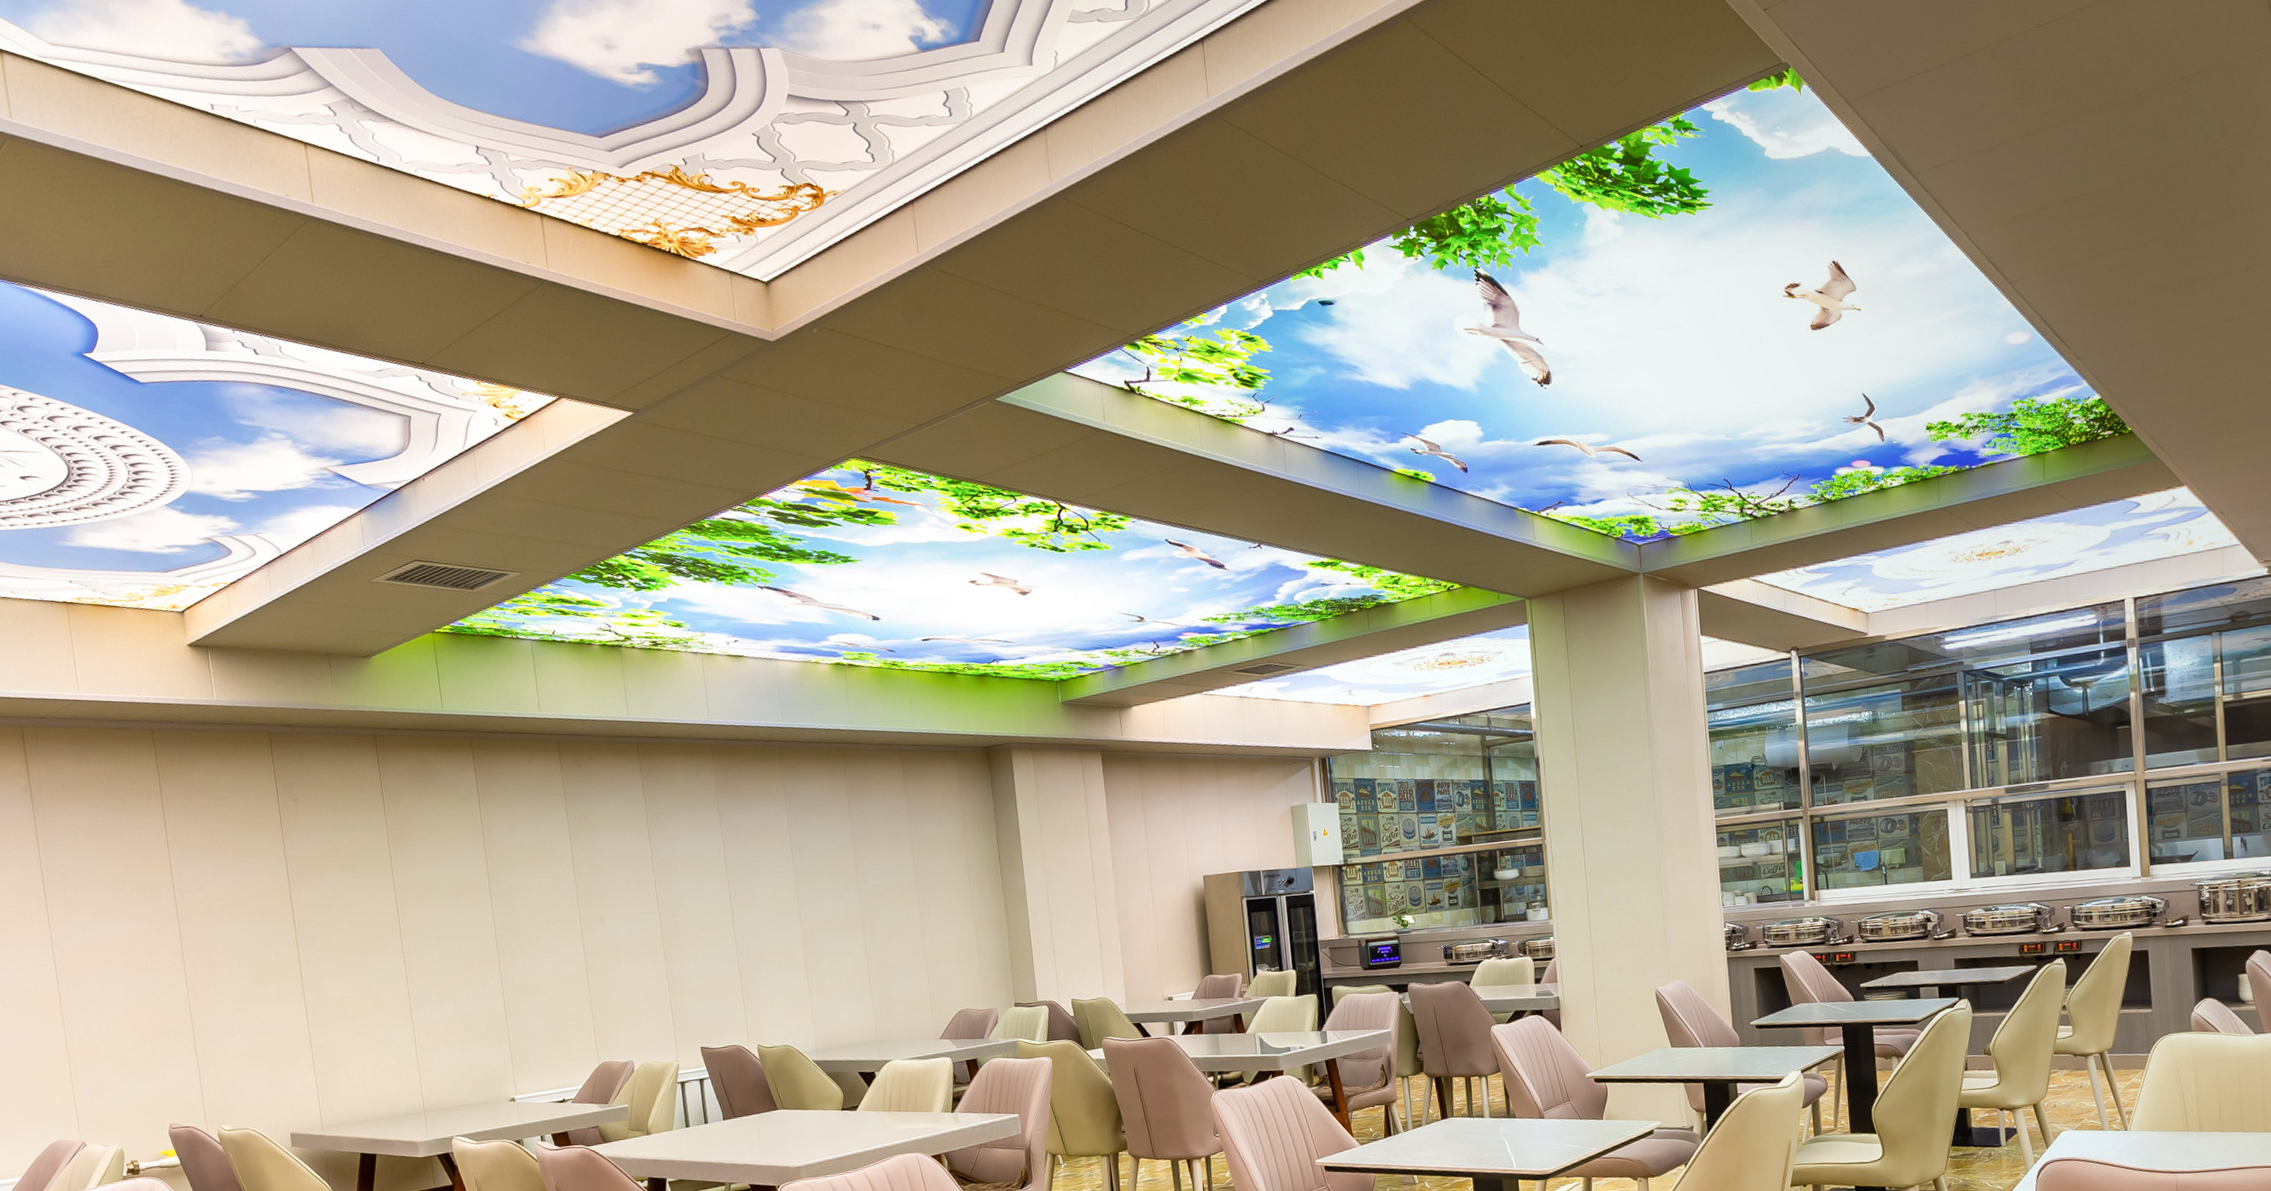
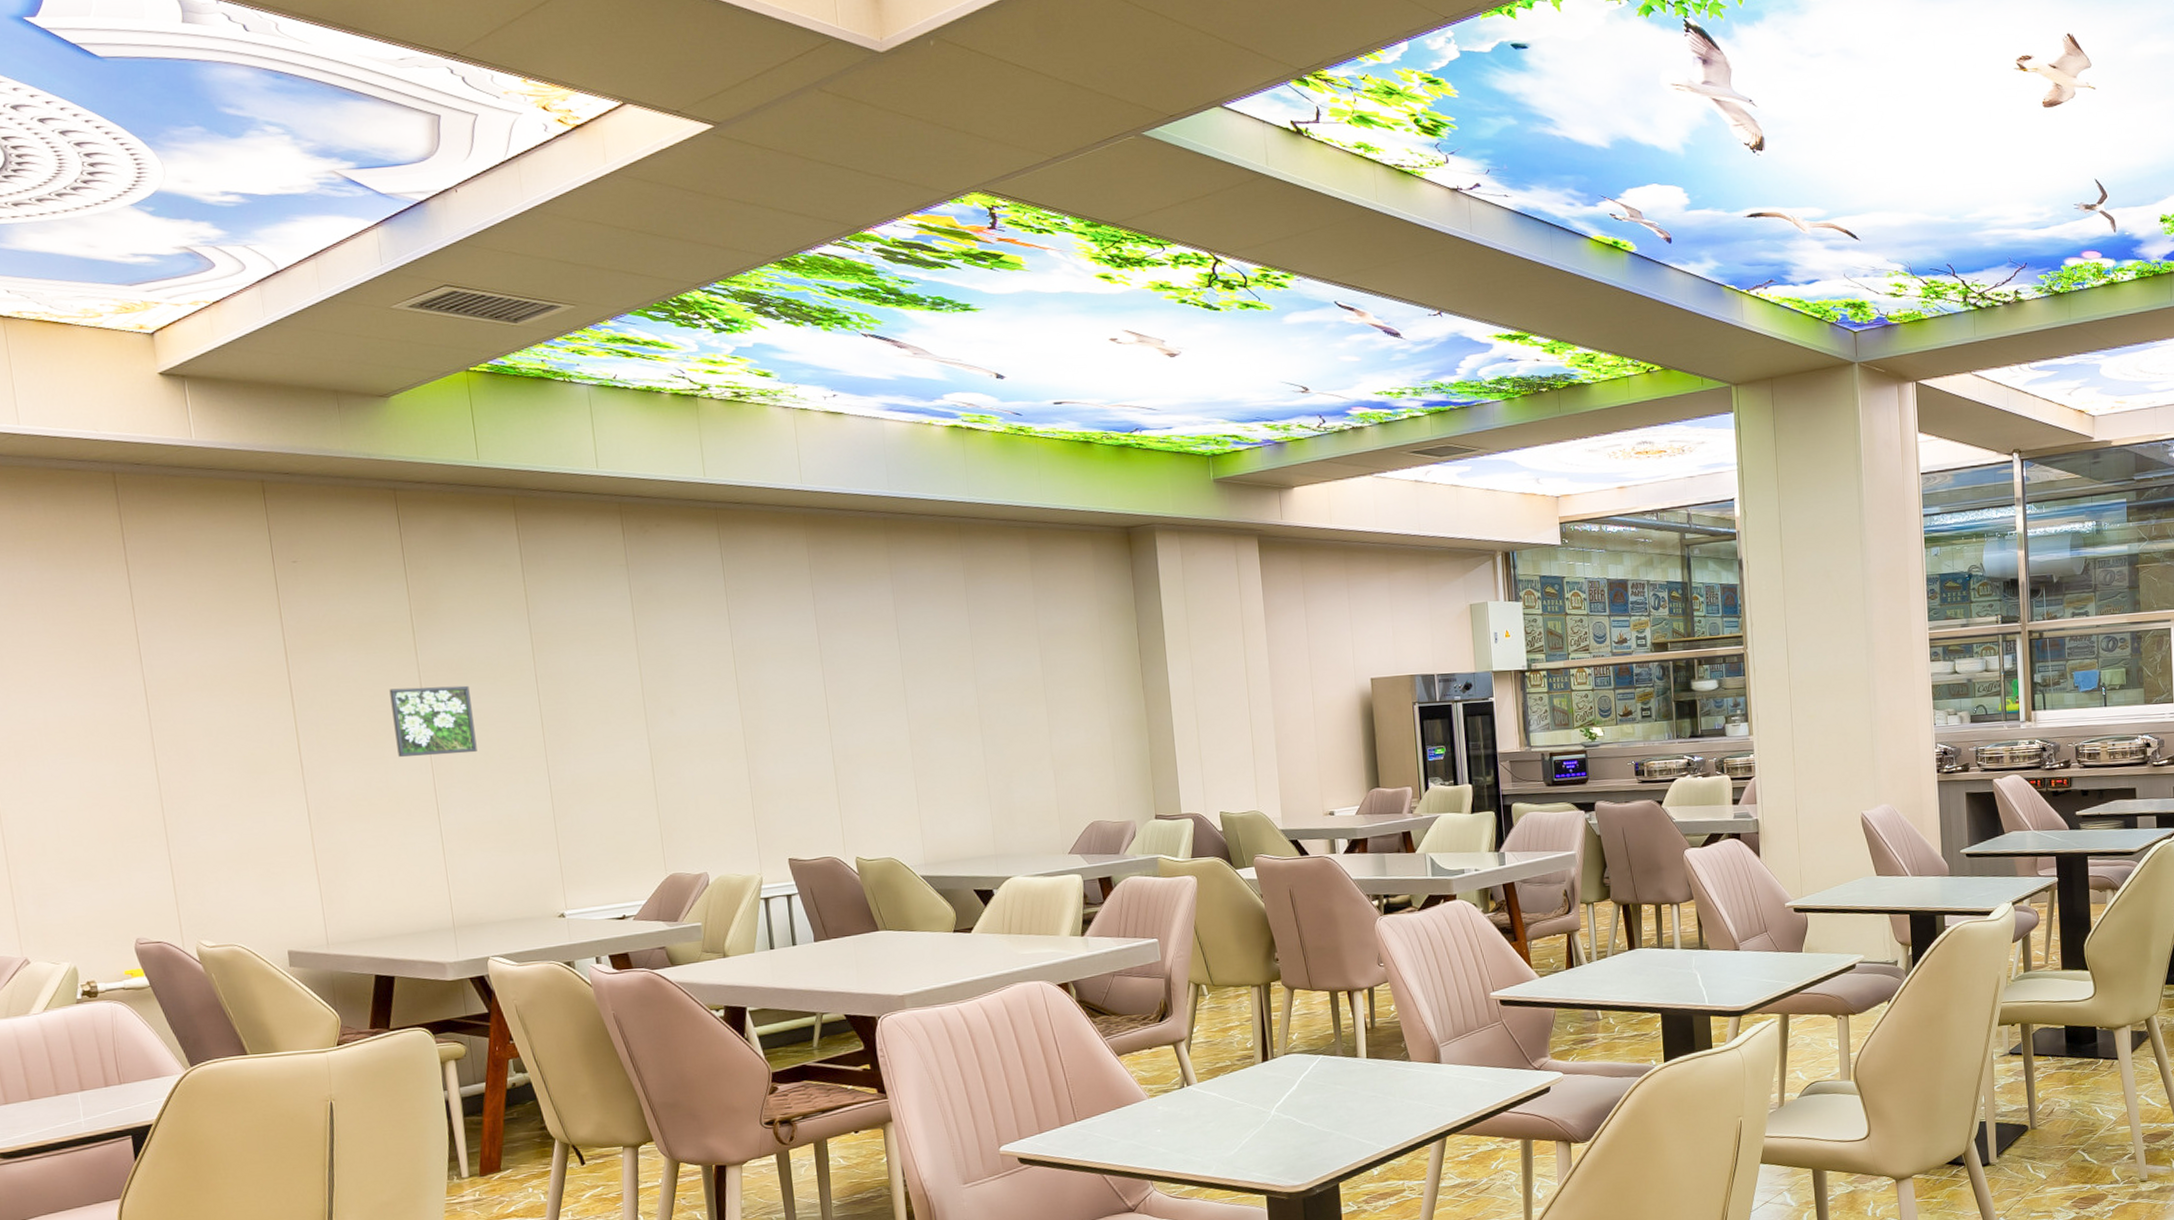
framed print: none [371,902,443,965] -> present [389,685,477,757]

